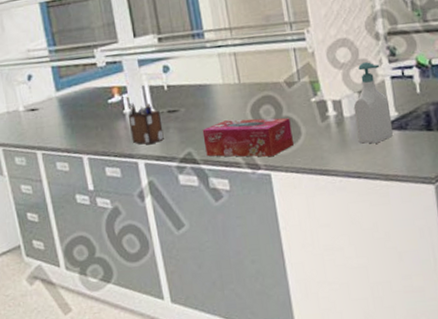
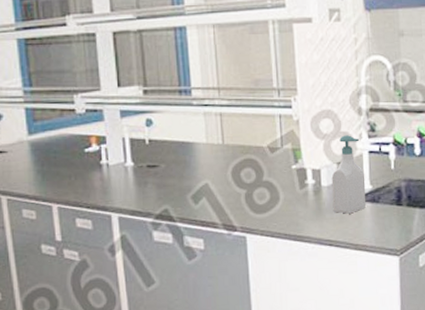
desk organizer: present [128,103,164,145] -> none [105,154,141,199]
tissue box: present [202,118,294,157] -> none [181,180,271,220]

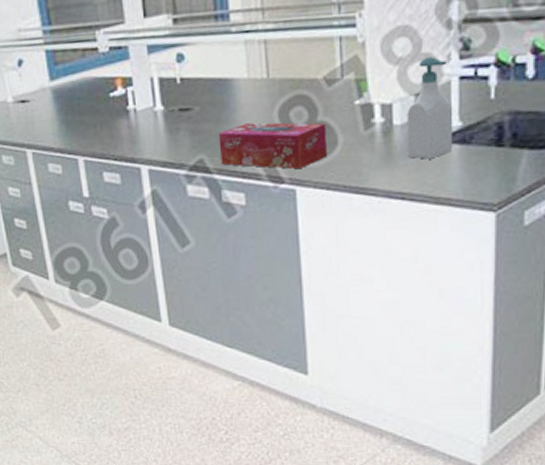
tissue box: none [181,180,271,220] -> present [218,122,327,170]

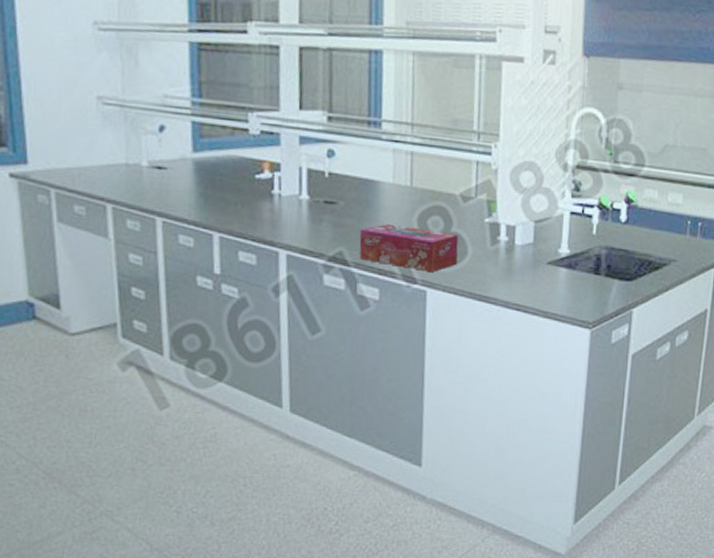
soap bottle: present [406,57,453,160] -> none [524,191,564,278]

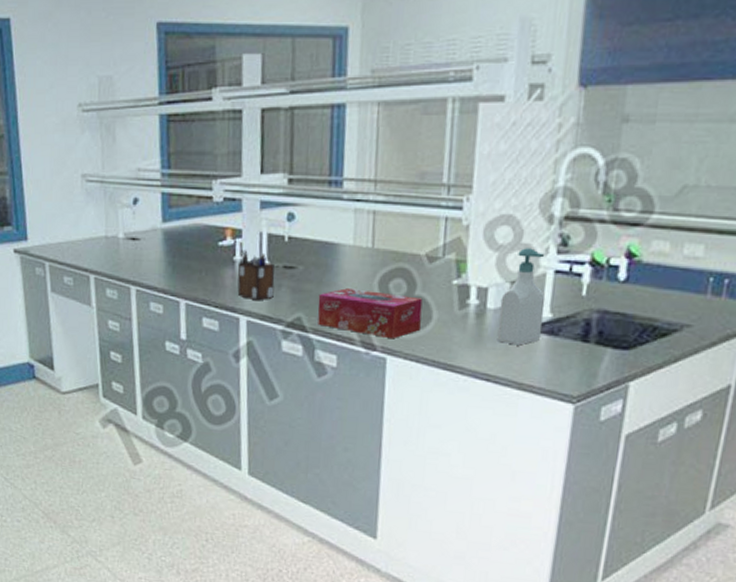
desk organizer: none [276,184,316,235] -> present [237,250,275,301]
soap bottle: none [524,191,564,278] -> present [497,248,546,346]

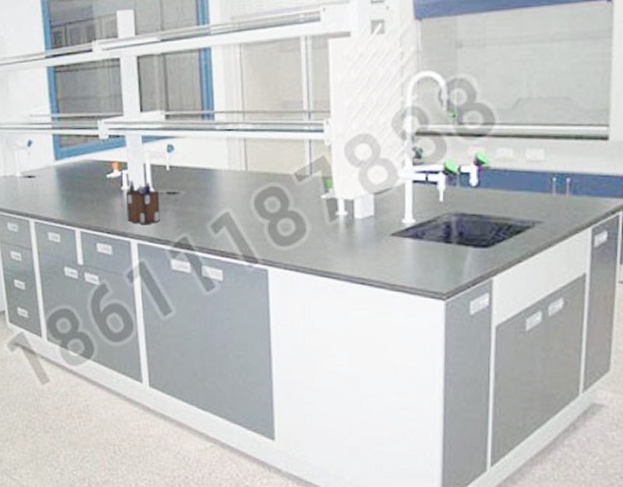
tissue box: present [318,288,423,339] -> none [201,208,296,252]
soap bottle: present [497,248,546,346] -> none [366,162,407,250]

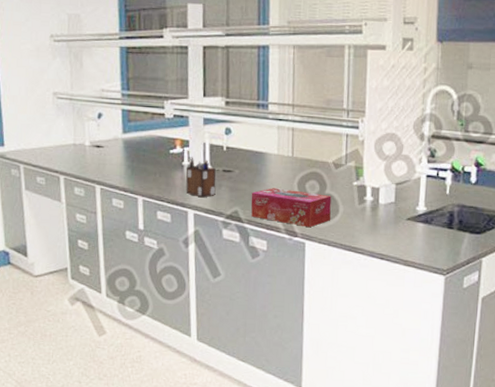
tissue box: none [201,208,296,252] -> present [251,188,332,228]

